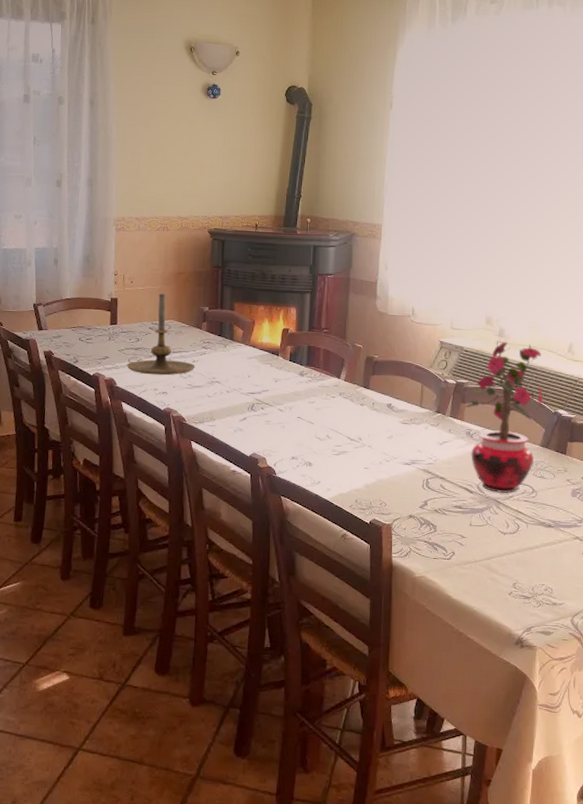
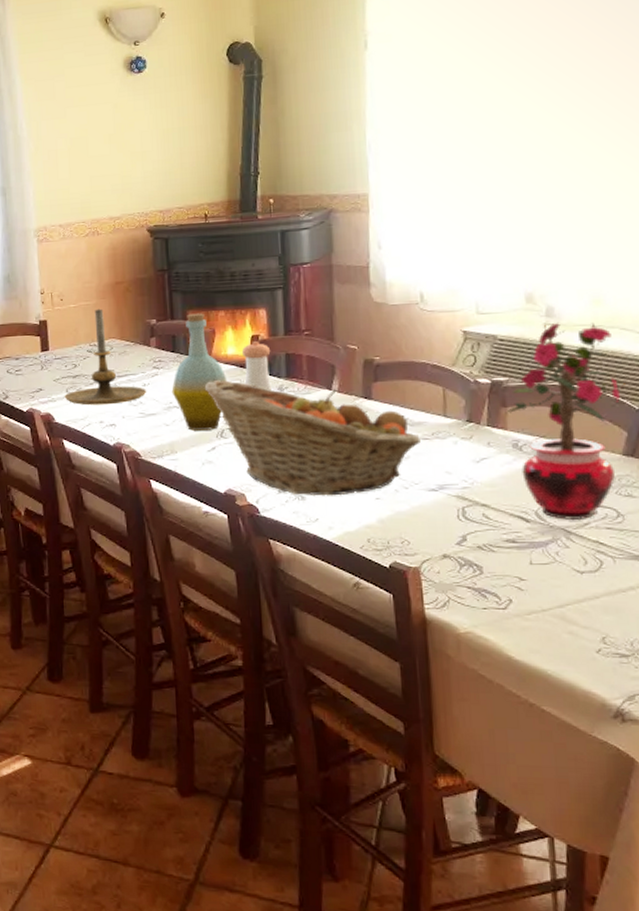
bottle: none [215,305,261,403] -> present [171,313,227,431]
fruit basket: none [242,363,402,464] -> present [204,380,420,496]
pepper shaker: none [274,334,297,375] -> present [241,341,272,390]

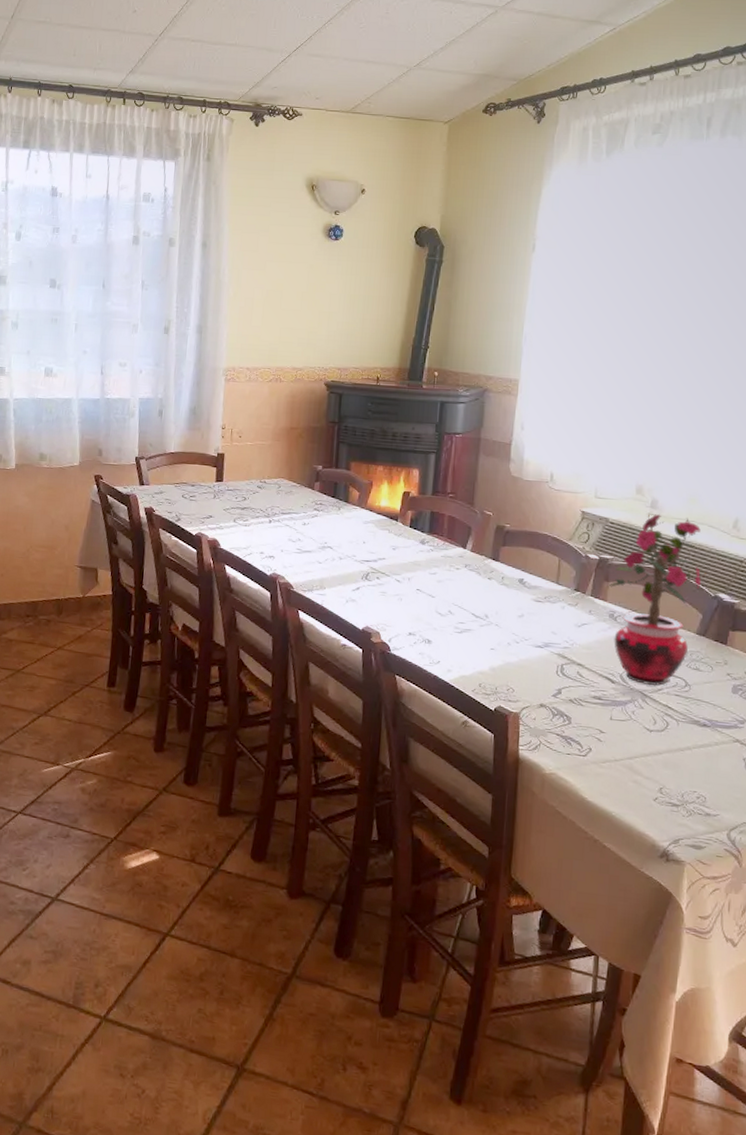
candle holder: present [64,308,147,406] -> none [231,449,306,538]
bottle: present [171,313,227,431] -> none [327,465,378,572]
fruit basket: present [204,380,420,496] -> none [357,528,535,643]
pepper shaker: present [241,341,272,390] -> none [392,497,419,543]

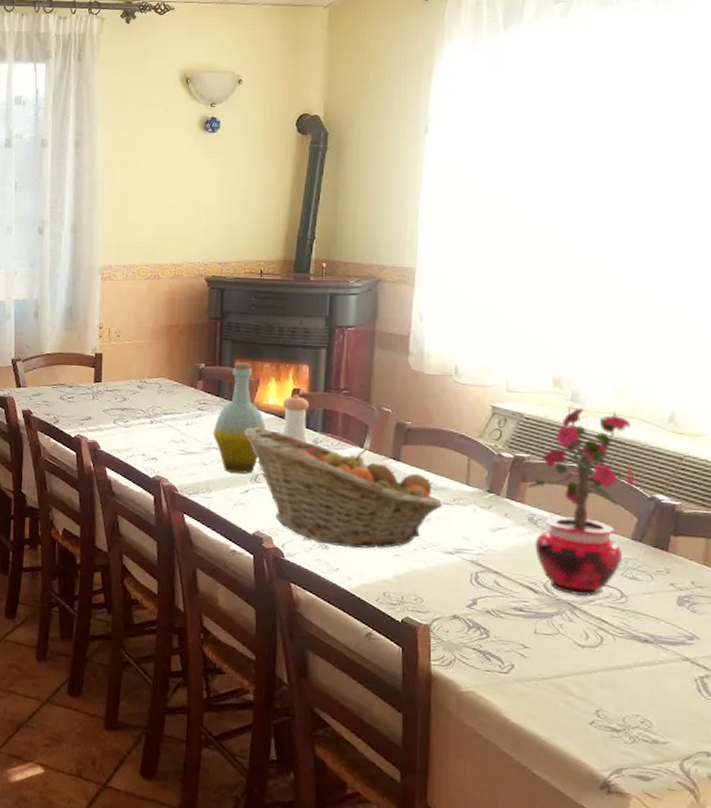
bottle: none [327,465,378,572] -> present [212,362,266,474]
fruit basket: none [357,528,535,643] -> present [244,427,442,549]
pepper shaker: none [392,497,419,543] -> present [282,395,310,442]

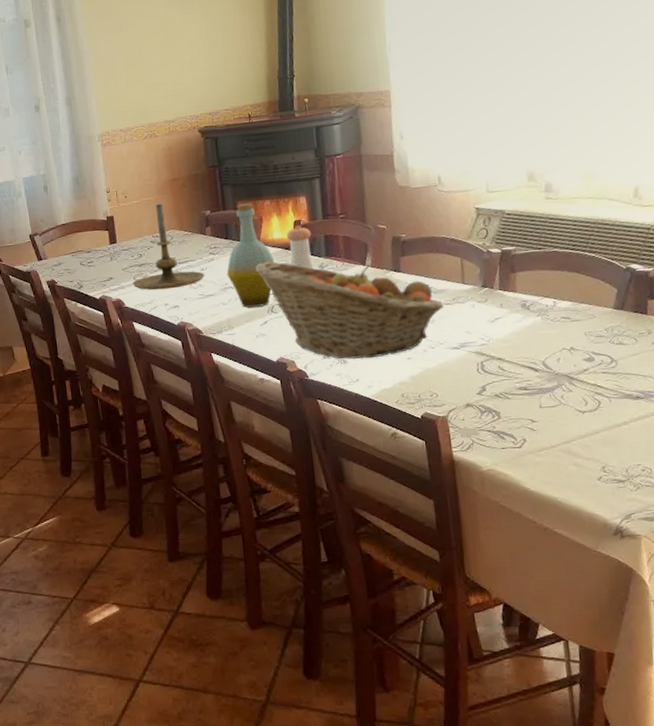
candle holder: none [111,348,190,440] -> present [132,203,205,290]
potted plant: present [527,408,643,597] -> none [516,195,617,368]

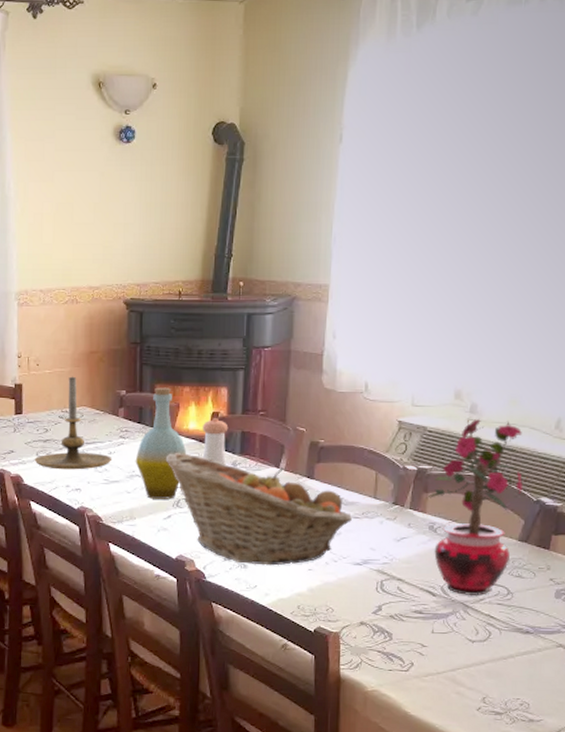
potted plant: none [516,195,617,368] -> present [429,419,531,596]

